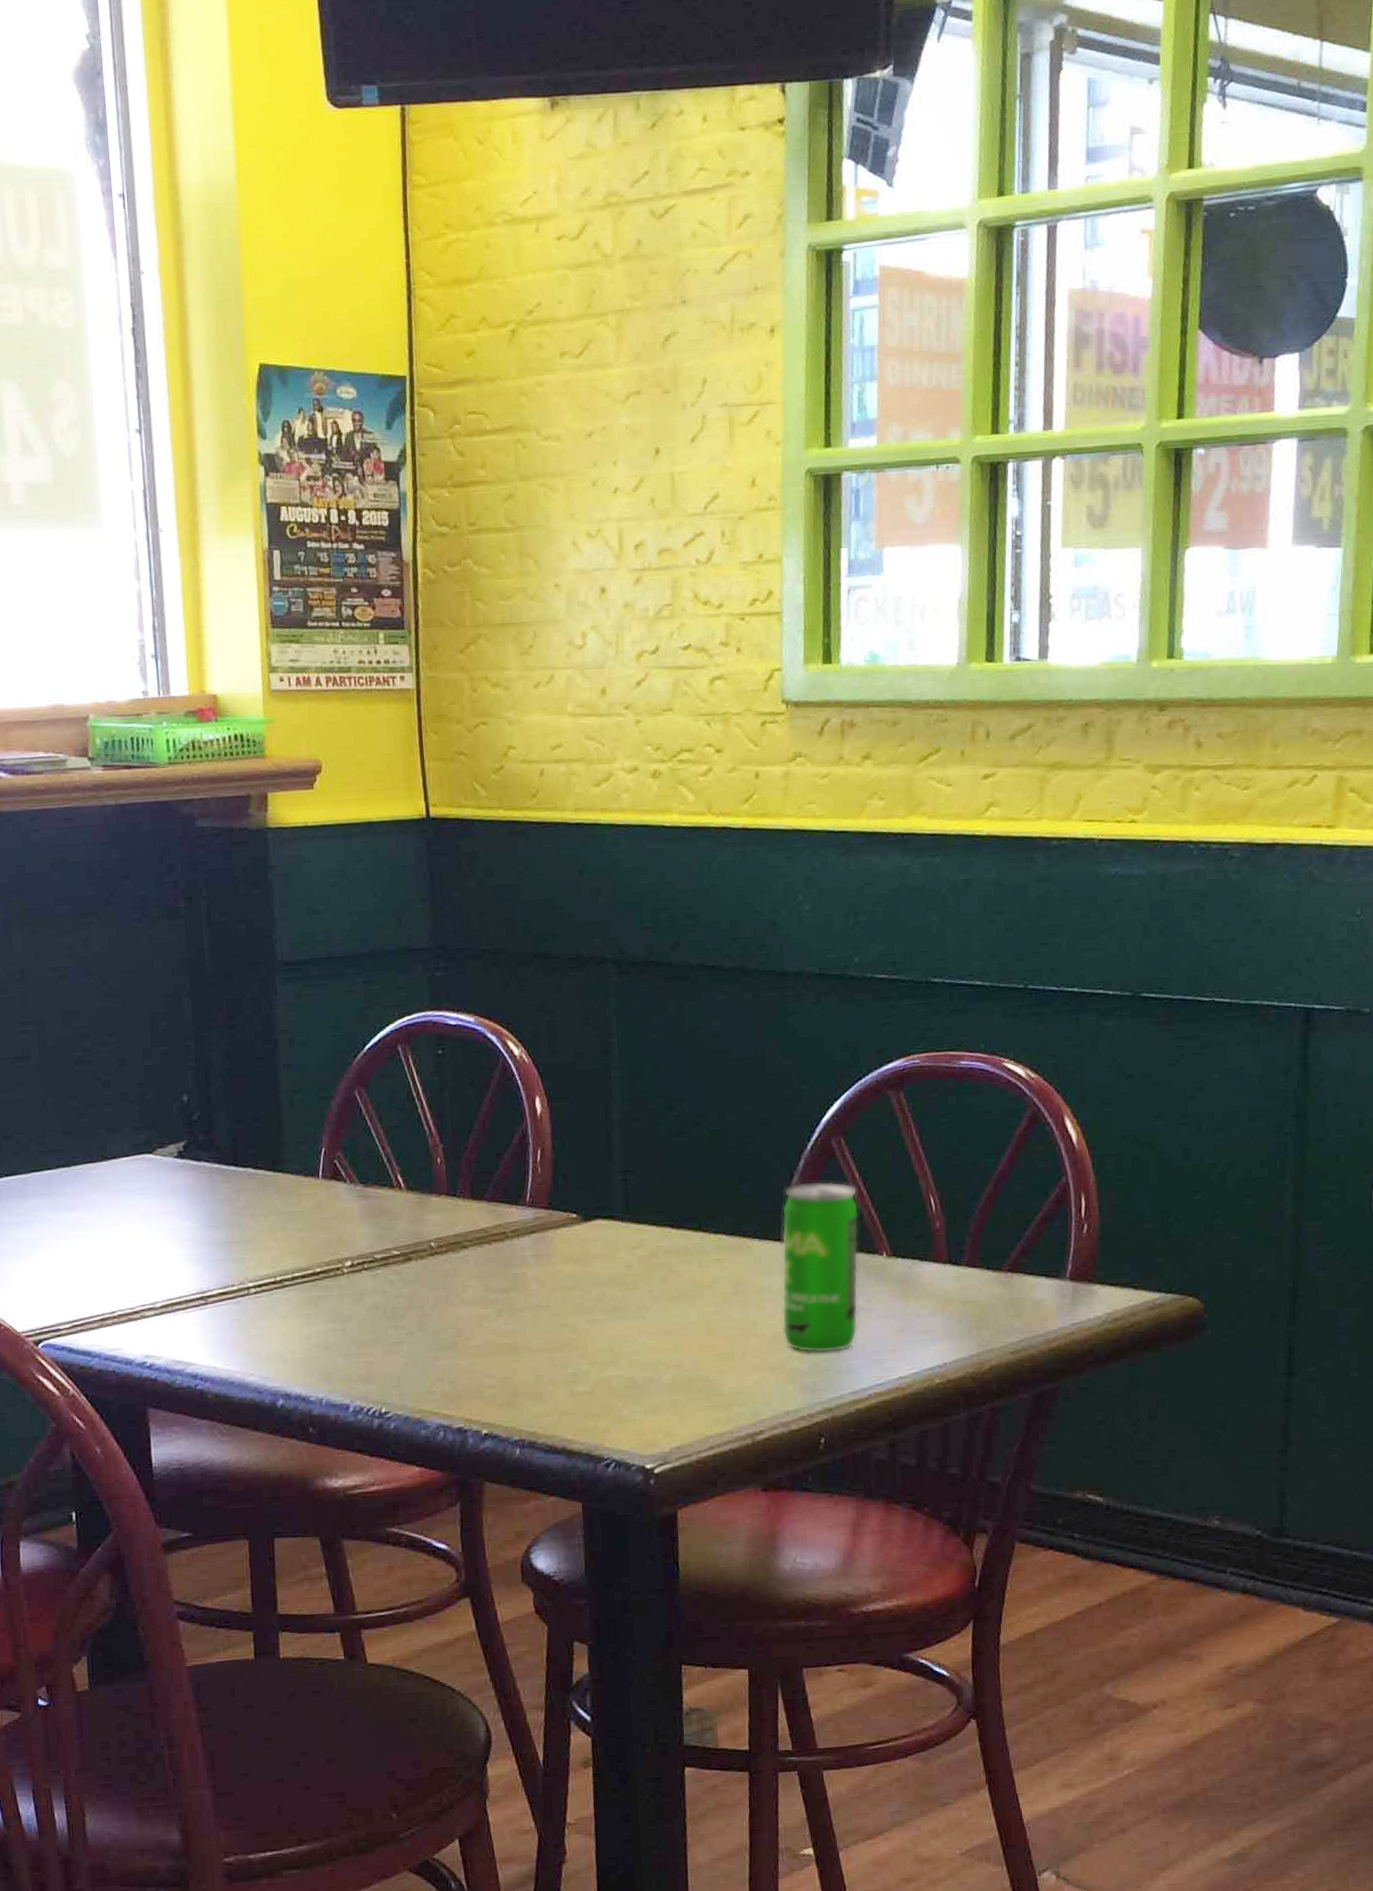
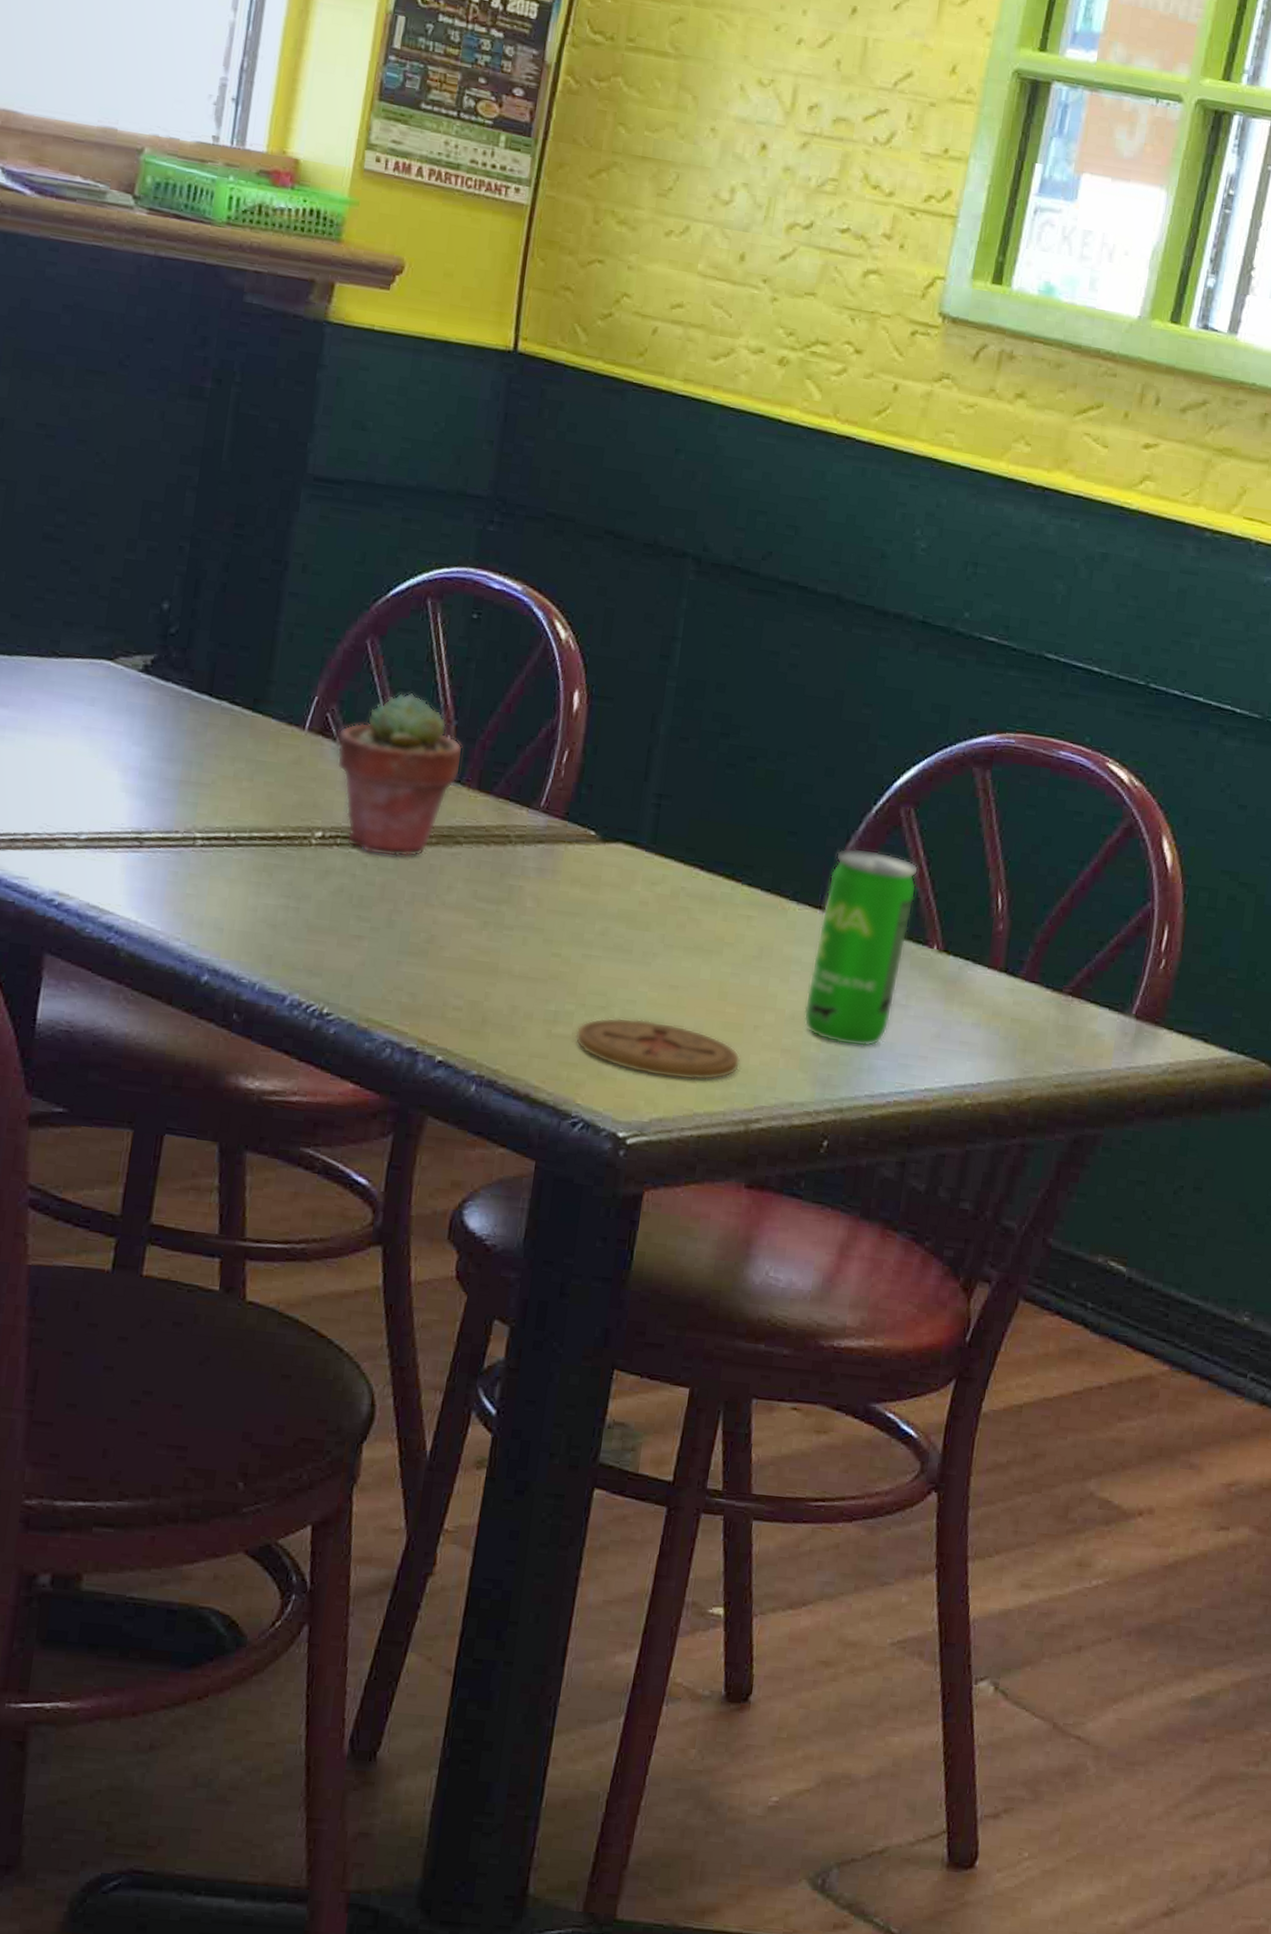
potted succulent: none [347,1129,454,1272] -> present [336,693,463,857]
coaster: none [594,1364,738,1412] -> present [575,1017,741,1081]

